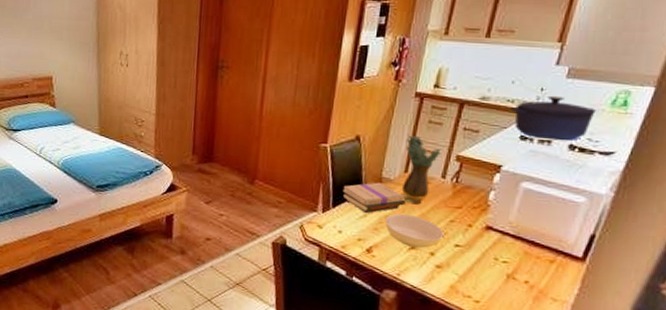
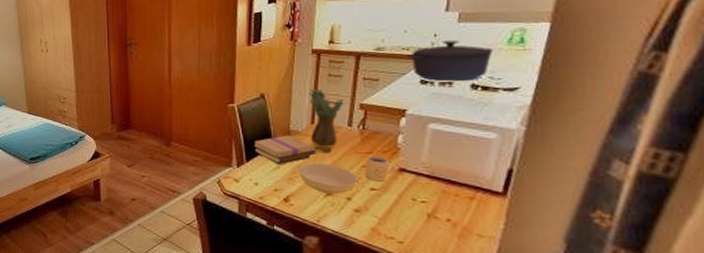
mug: none [452,210,484,239] -> present [365,155,396,182]

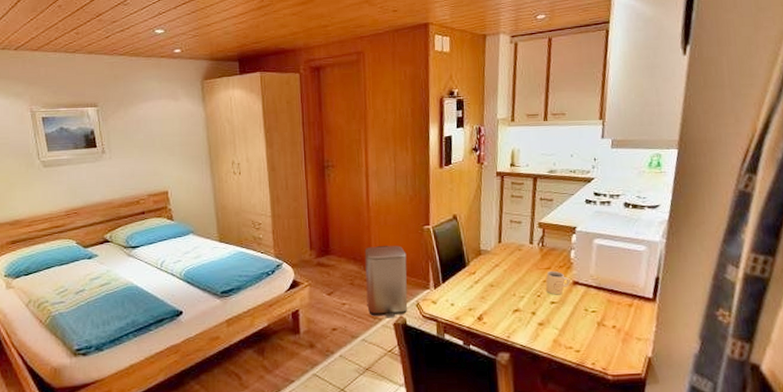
pedal bin: none [165,123,209,193] -> present [364,245,408,318]
books: present [254,135,316,164] -> none [449,254,504,284]
bowl: present [298,163,358,194] -> none [489,280,540,310]
vase: present [309,87,344,153] -> none [495,208,525,271]
cooking pot: present [407,39,493,82] -> none [574,163,639,201]

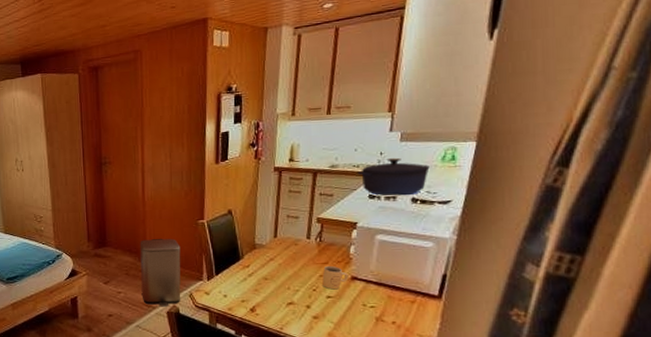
cooking pot: none [574,163,639,201] -> present [357,157,430,196]

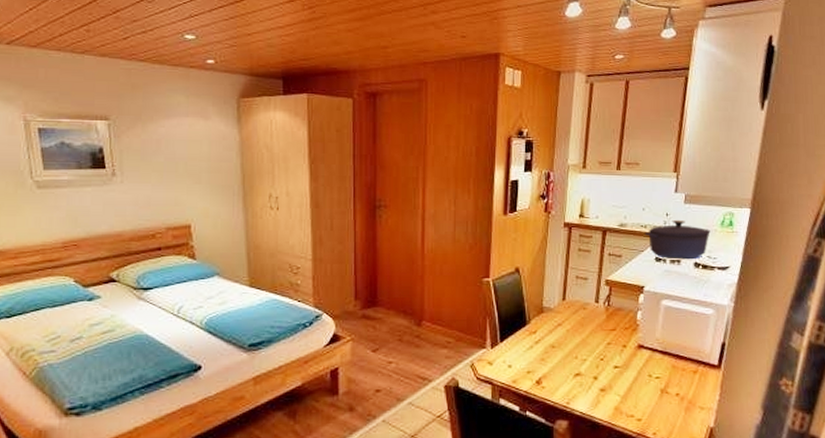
pedal bin: present [140,239,181,307] -> none [416,299,463,380]
mug: present [322,265,349,290] -> none [610,332,636,359]

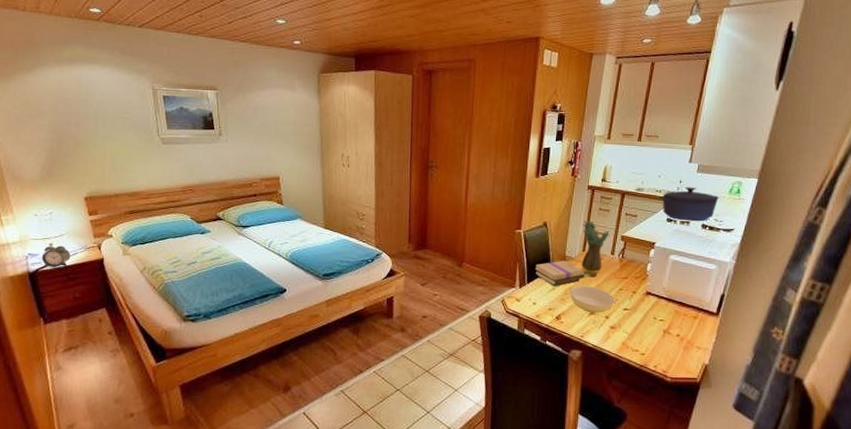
books: none [508,312,567,344] -> present [535,260,585,286]
bowl: none [550,342,604,373] -> present [569,286,615,313]
vase: none [561,262,592,331] -> present [581,219,610,277]

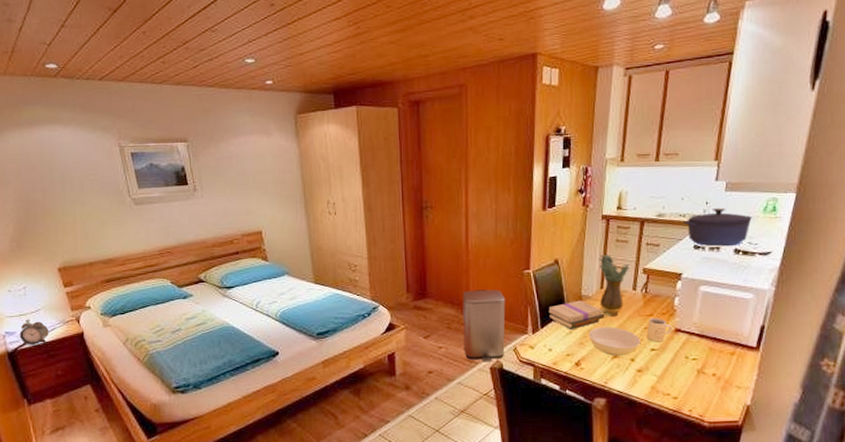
pedal bin: none [456,244,497,311] -> present [462,290,506,362]
mug: none [621,280,644,303] -> present [647,317,673,342]

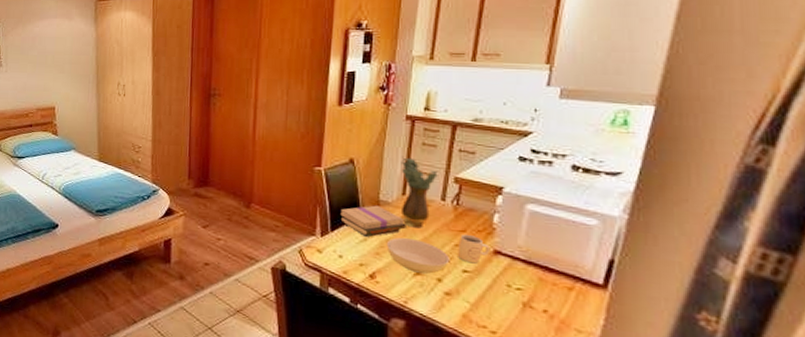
pedal bin: present [462,290,506,362] -> none [244,182,292,262]
cooking pot: present [683,207,752,247] -> none [505,116,595,162]

